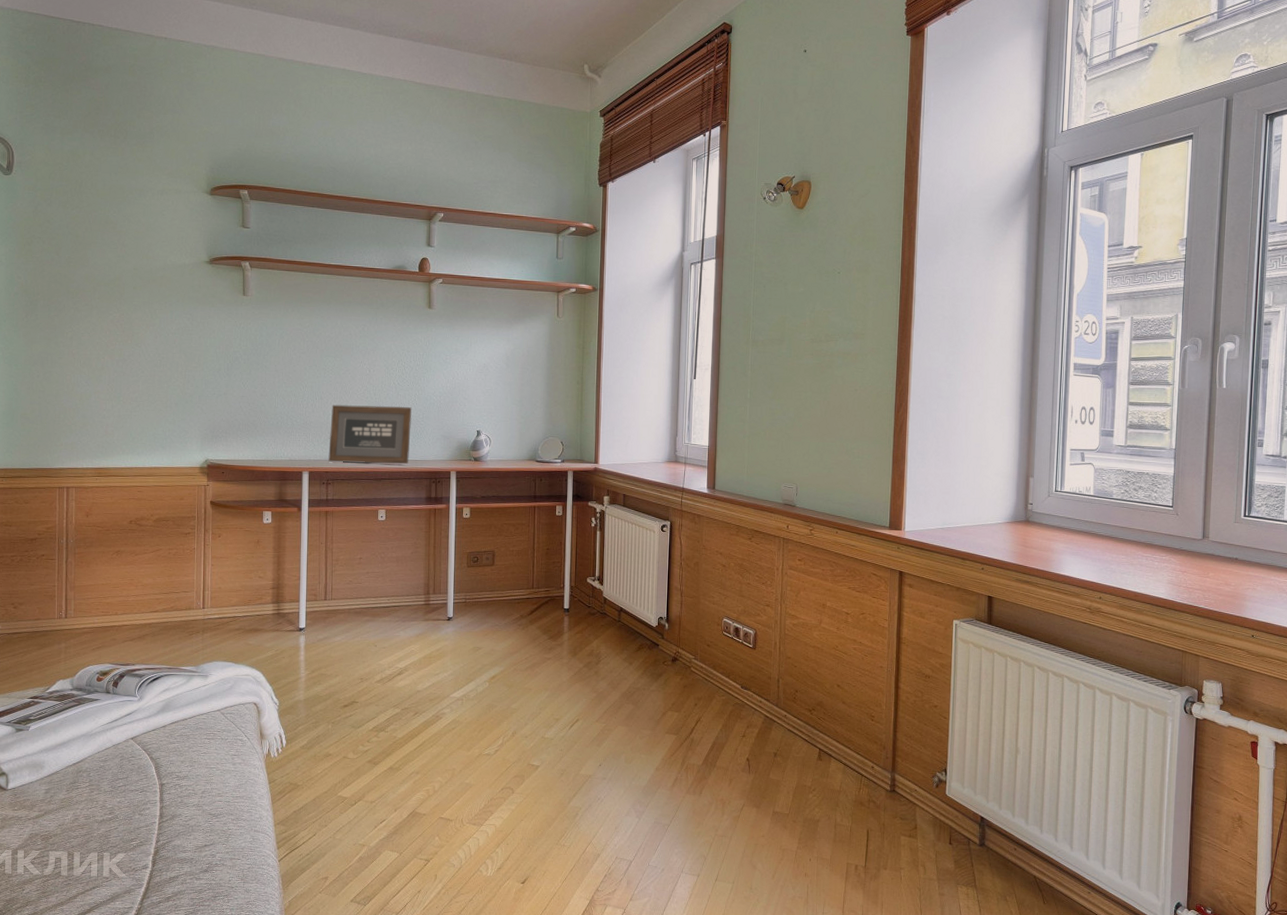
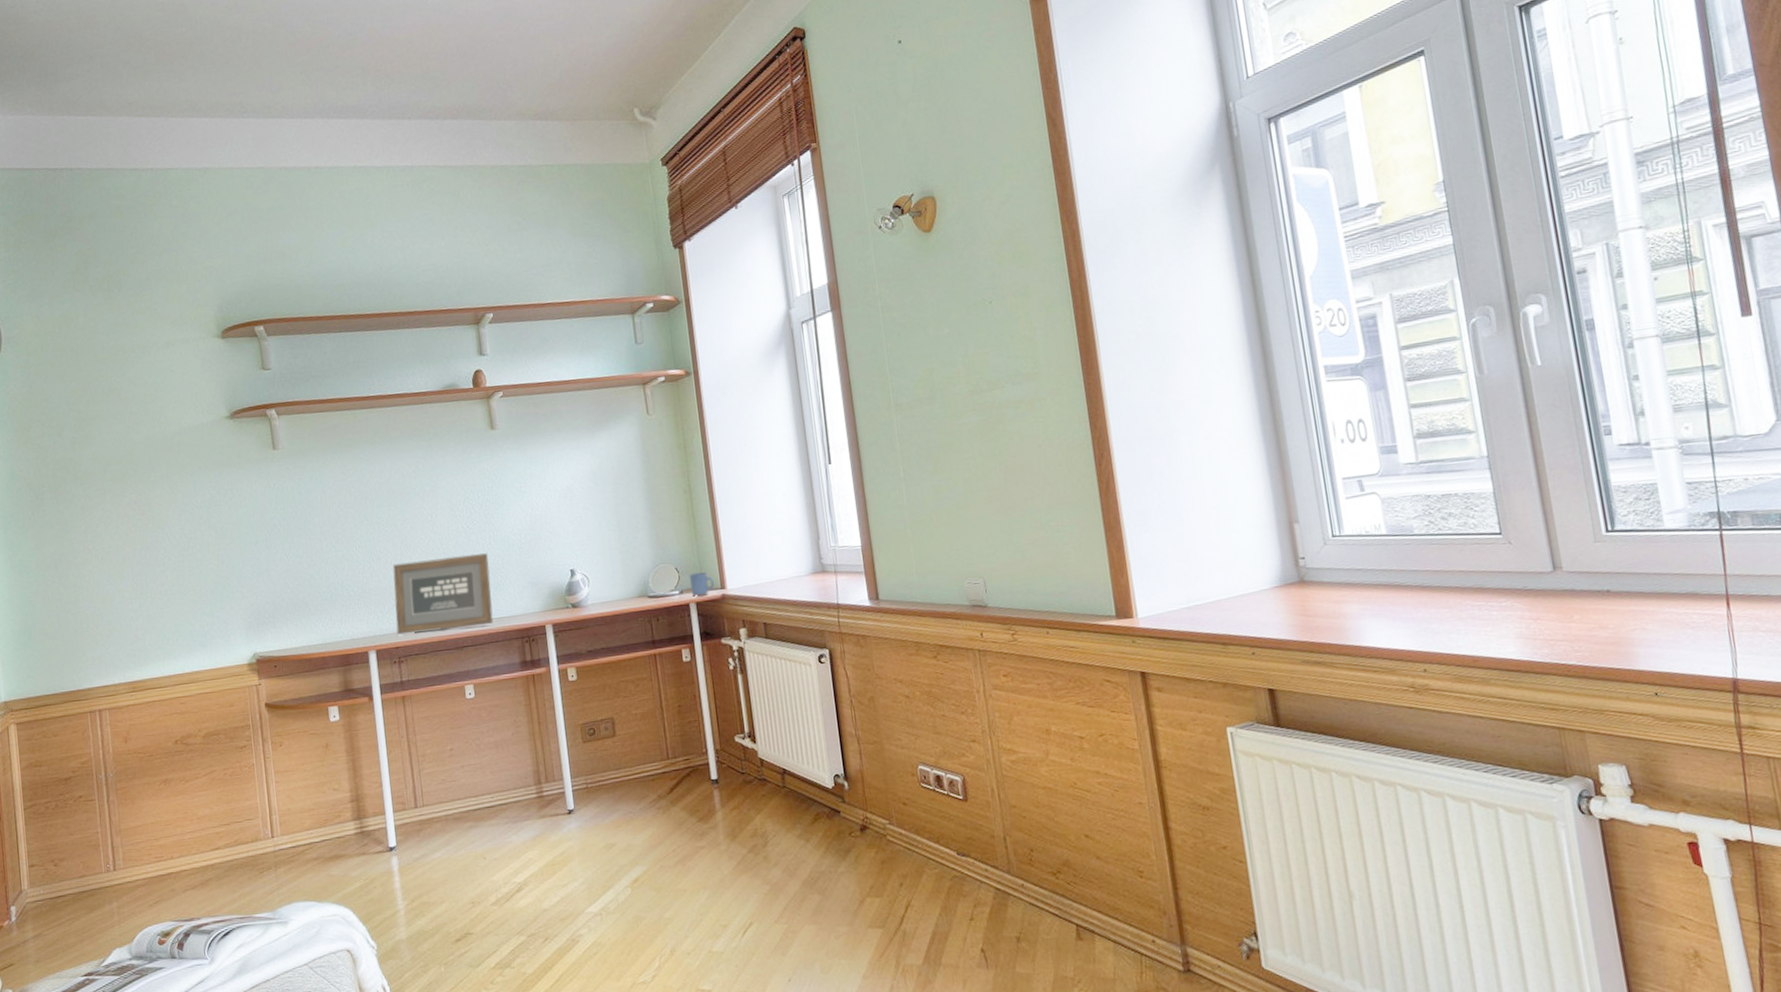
mug: none [570,447,590,467] -> present [689,572,715,597]

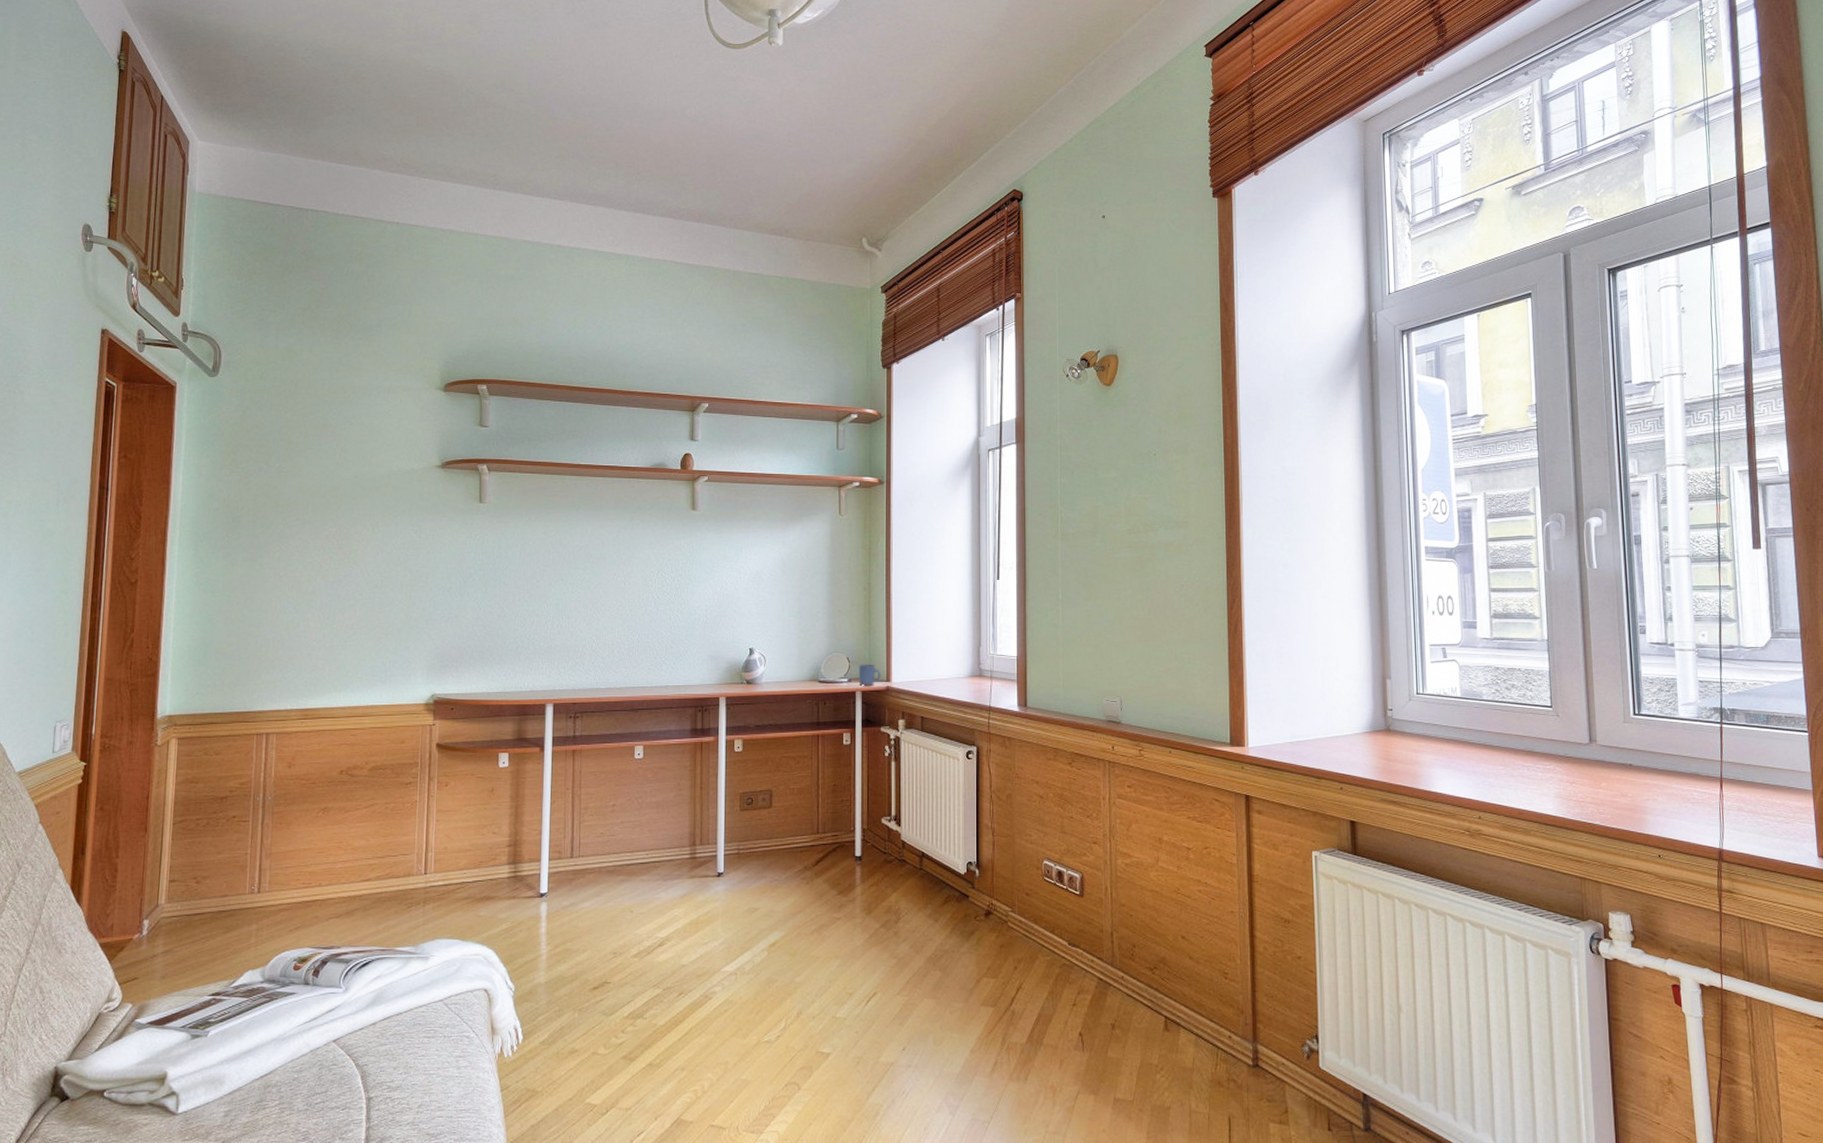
picture frame: present [392,553,494,635] -> none [576,624,673,692]

